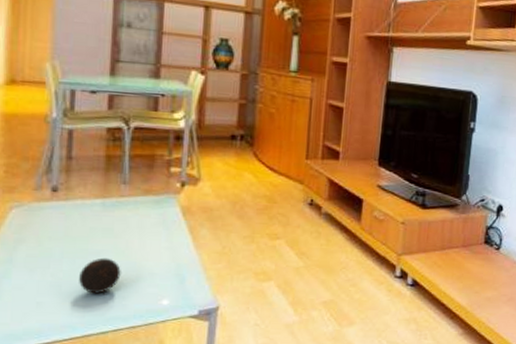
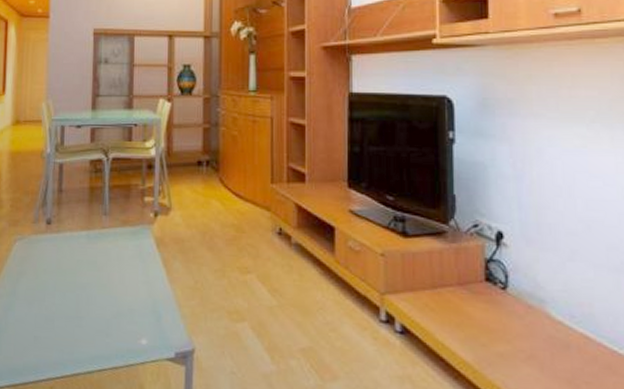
decorative ball: present [79,257,121,294] -> none [69,291,104,330]

